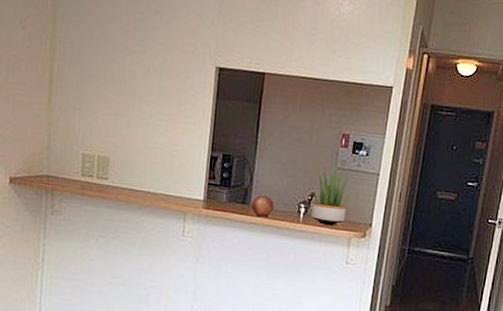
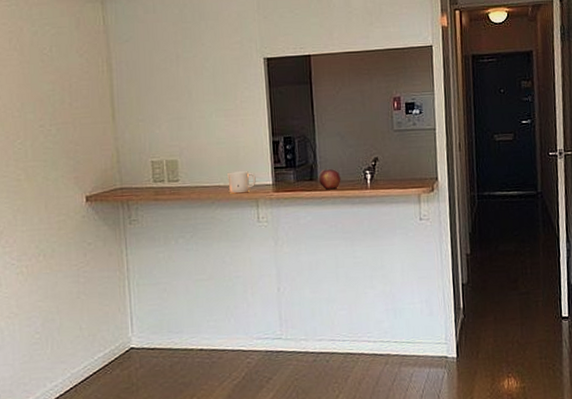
mug: none [158,180,188,204] -> present [227,171,256,194]
potted plant: present [304,164,364,225] -> none [363,127,422,186]

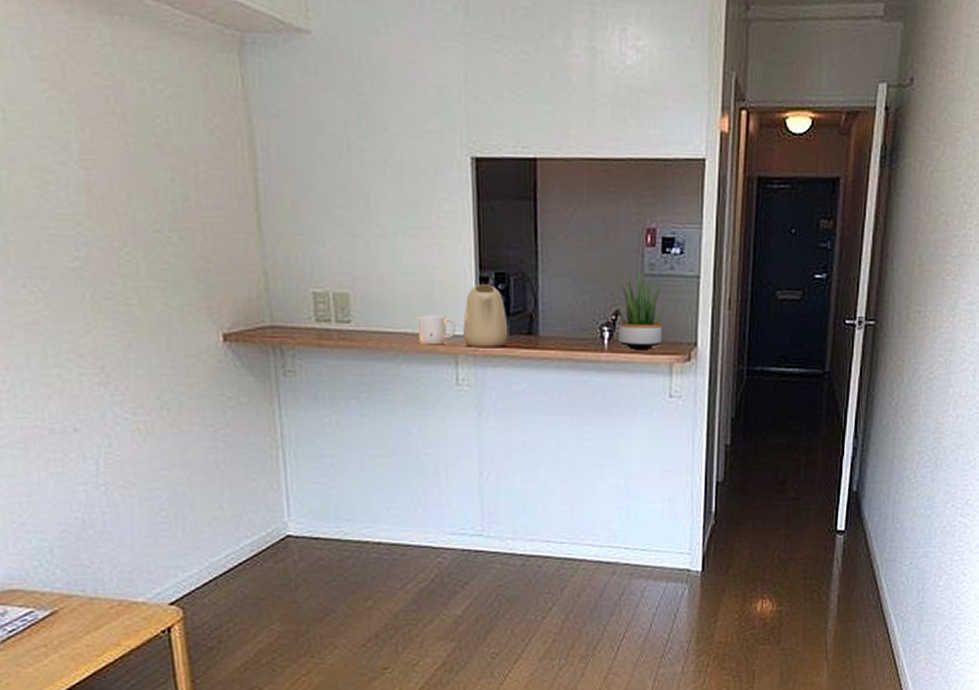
kettle: none [261,145,296,193] -> present [463,283,509,347]
fruit: present [318,168,341,190] -> none [539,320,570,349]
potted plant: none [363,127,422,186] -> present [602,270,681,349]

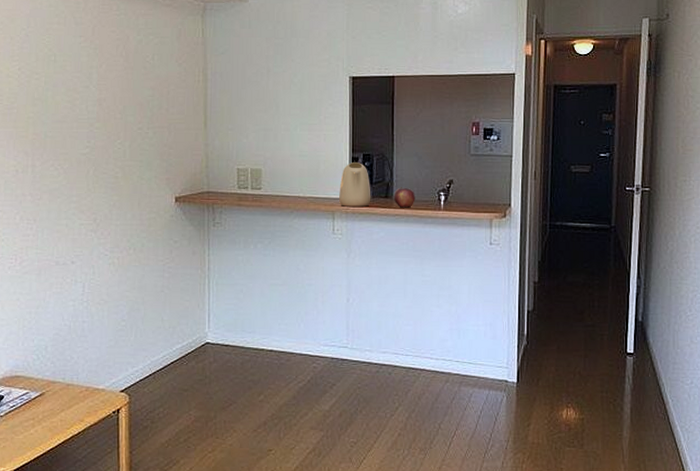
mug: present [417,315,456,345] -> none [307,184,334,205]
fruit: none [539,320,570,349] -> present [393,187,415,208]
potted plant: present [602,270,681,349] -> none [440,151,498,209]

